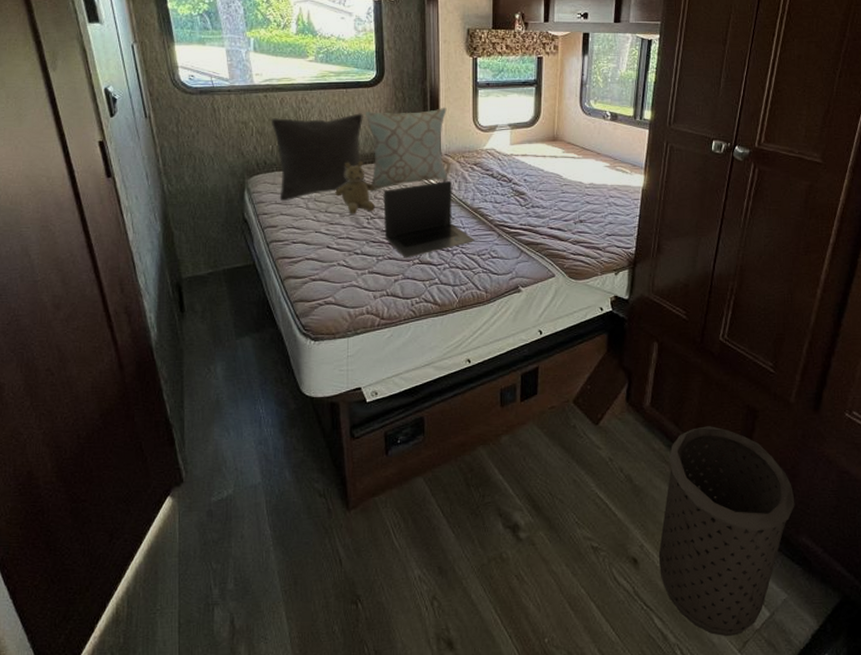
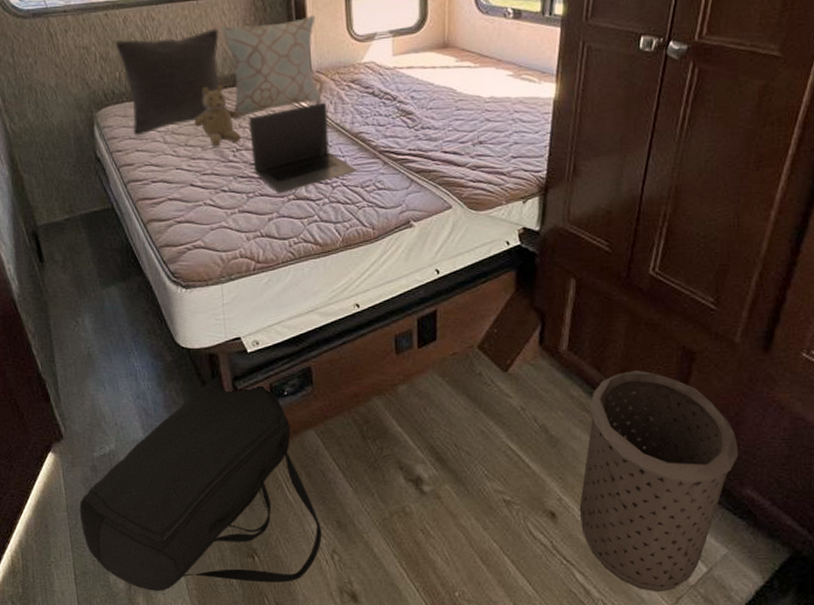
duffel bag: none [191,422,424,640] -> present [79,374,323,591]

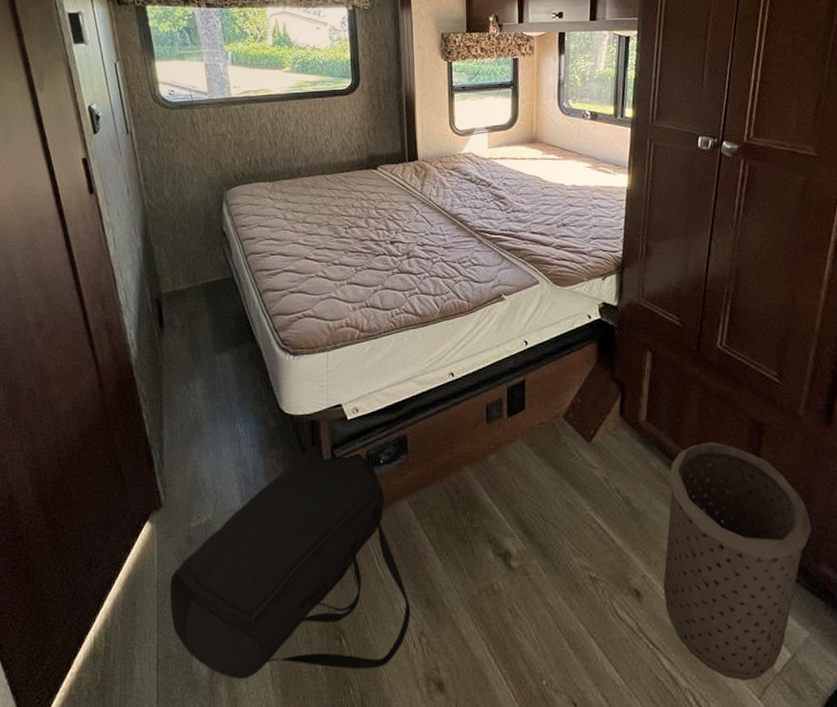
pillow: present [114,28,227,136] -> none [248,121,343,213]
teddy bear: present [194,84,240,147] -> none [312,169,353,224]
pillow: present [221,14,322,118] -> none [342,112,426,199]
laptop computer: present [249,103,357,193] -> none [361,187,455,267]

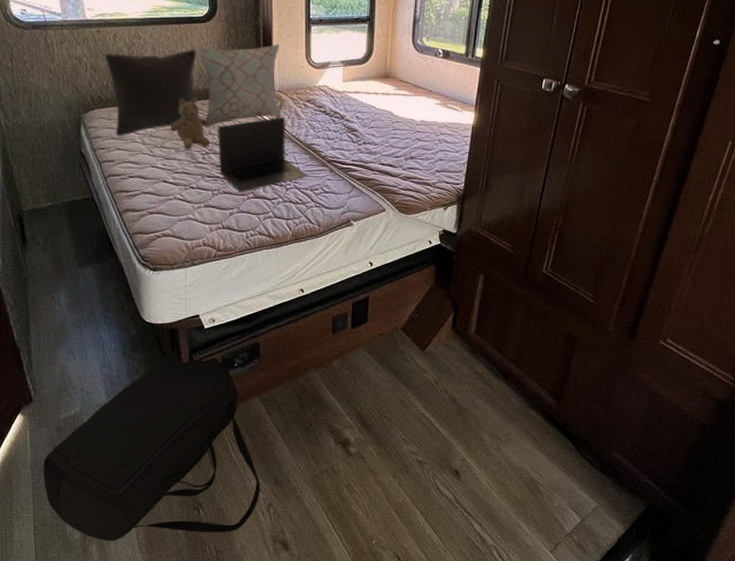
pillow: none [248,121,343,213] -> present [104,49,200,137]
teddy bear: none [312,169,353,224] -> present [170,96,210,150]
pillow: none [342,112,426,199] -> present [199,43,281,126]
laptop computer: none [361,187,455,267] -> present [218,118,308,192]
laundry basket: present [663,442,812,681] -> none [479,352,608,540]

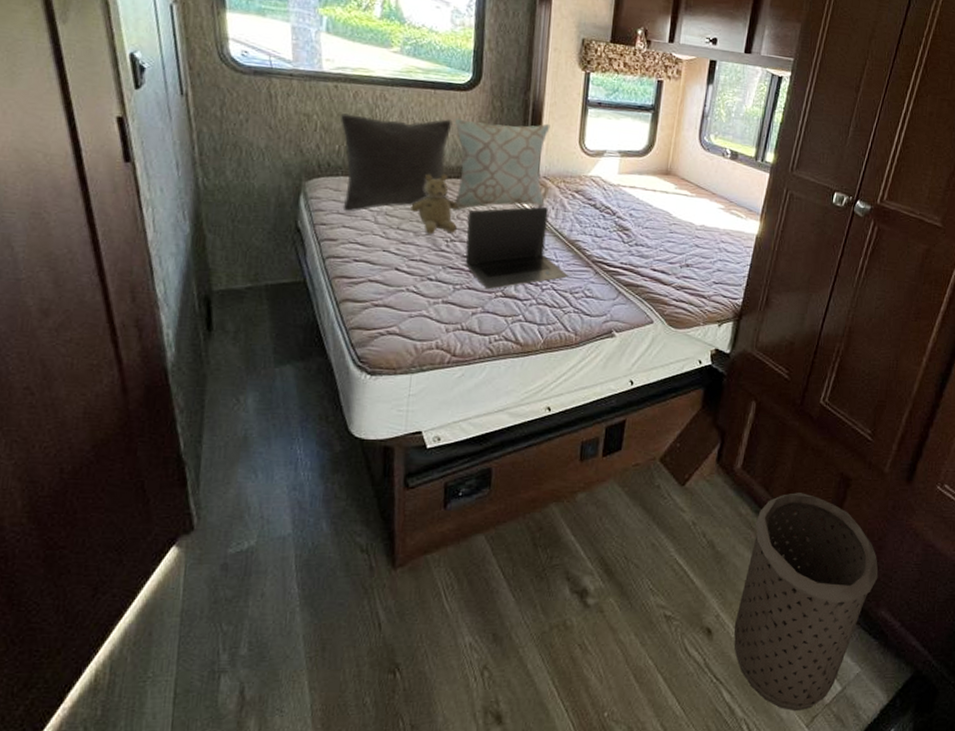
duffel bag: present [43,346,261,541] -> none [195,468,476,713]
laundry basket: none [479,352,608,540] -> present [733,492,879,712]

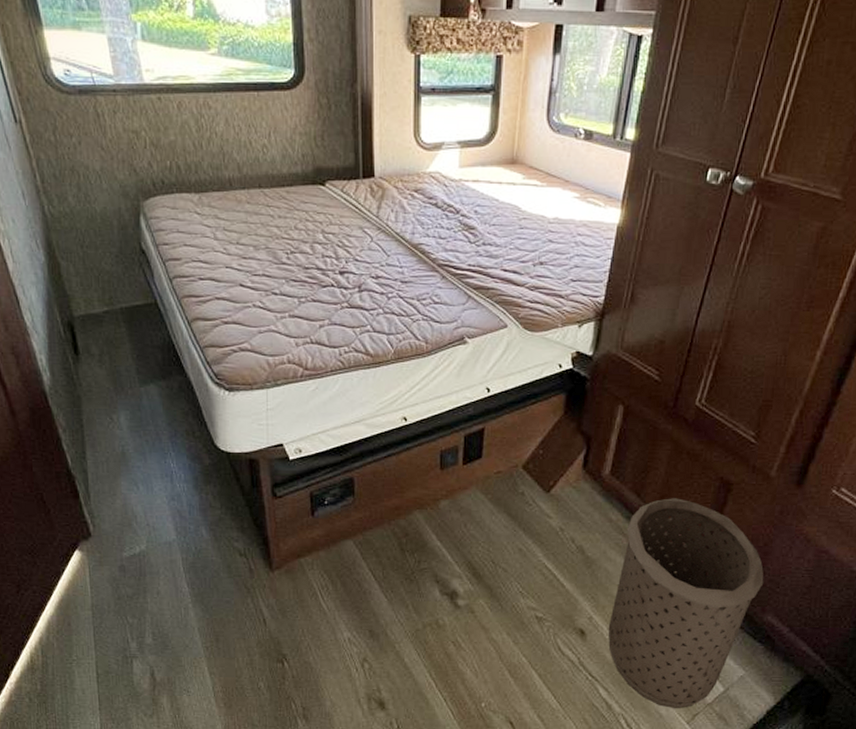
pillow: present [339,113,453,212] -> none [167,123,283,230]
teddy bear: present [411,173,459,235] -> none [248,182,295,248]
pillow: present [455,119,550,210] -> none [282,117,383,219]
laptop computer: present [465,207,568,289] -> none [305,210,414,300]

